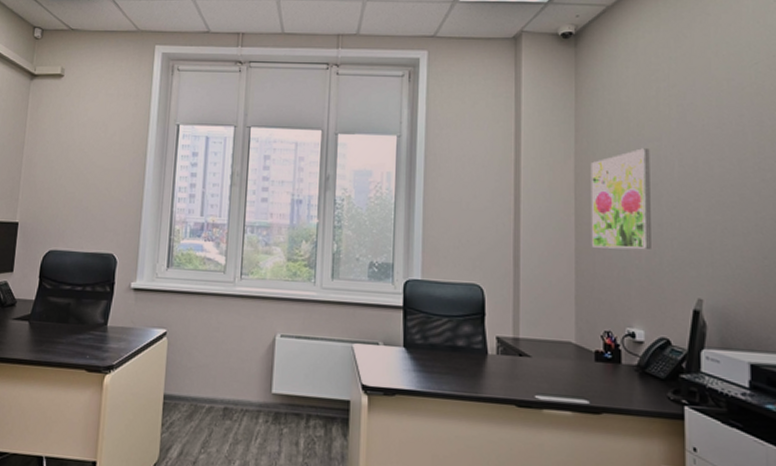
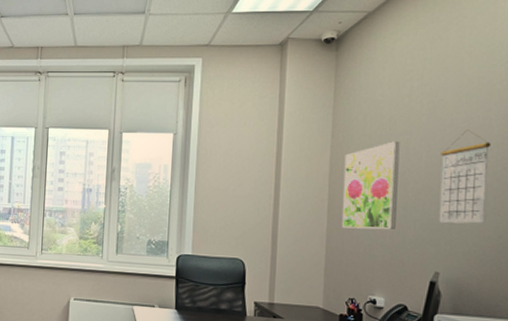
calendar: none [694,136,747,243] -> present [439,129,492,224]

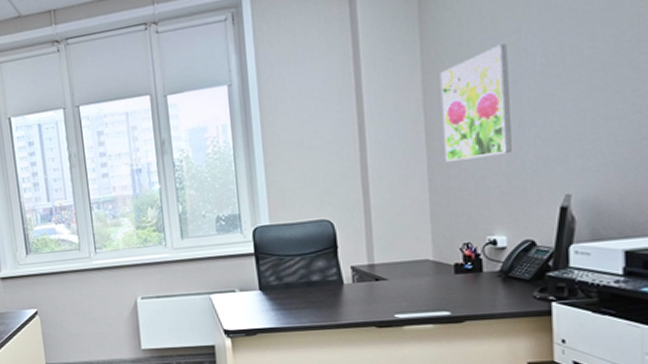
calendar: present [439,129,492,224] -> none [560,12,624,134]

